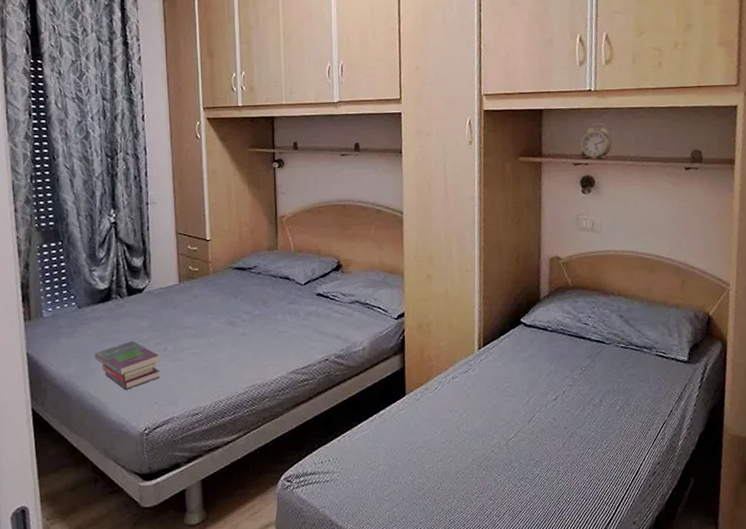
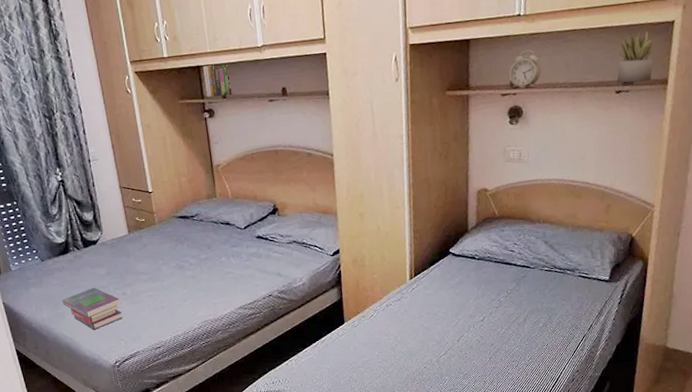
books: none [277,115,306,148] -> present [203,63,235,97]
succulent plant: none [685,113,721,161] -> present [617,31,655,83]

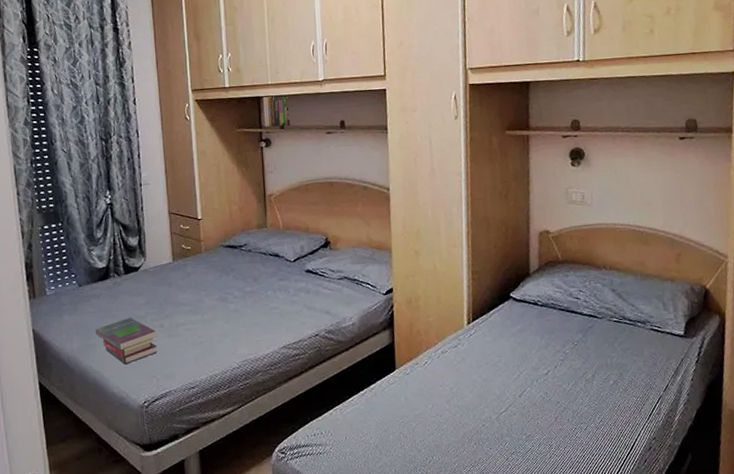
alarm clock: present [508,49,541,89] -> none [569,93,602,131]
succulent plant: present [617,31,655,83] -> none [679,81,717,130]

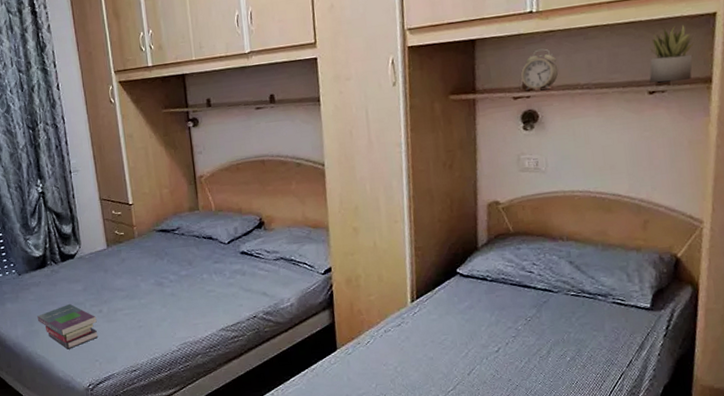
books: present [263,94,293,127] -> none [187,70,220,106]
alarm clock: none [569,93,602,131] -> present [520,48,559,91]
succulent plant: none [679,81,717,130] -> present [649,25,694,83]

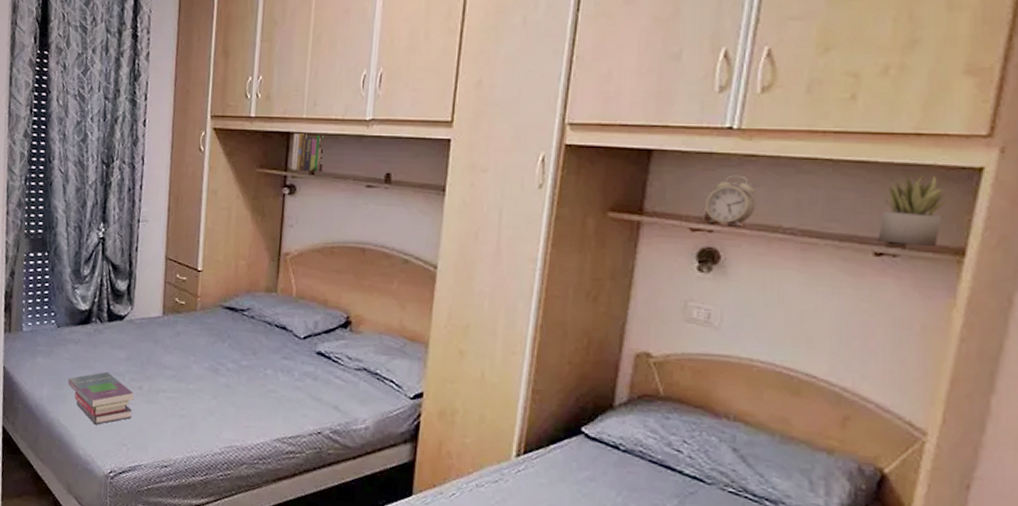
books: none [187,70,220,106] -> present [291,133,326,173]

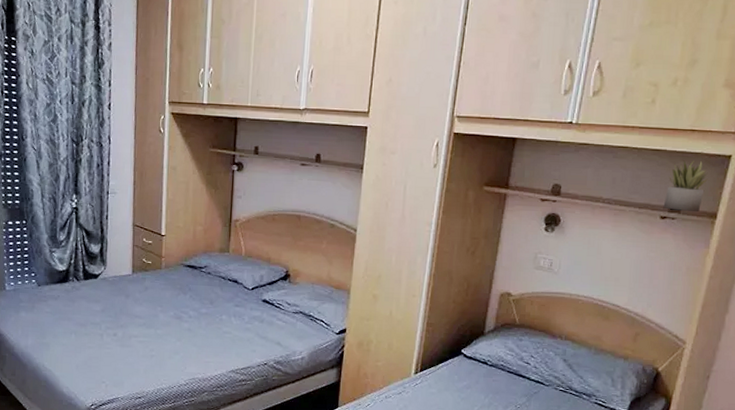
books: present [67,371,134,425] -> none [50,322,110,367]
books: present [291,133,326,173] -> none [239,119,268,153]
alarm clock: present [704,175,756,227] -> none [551,158,586,198]

